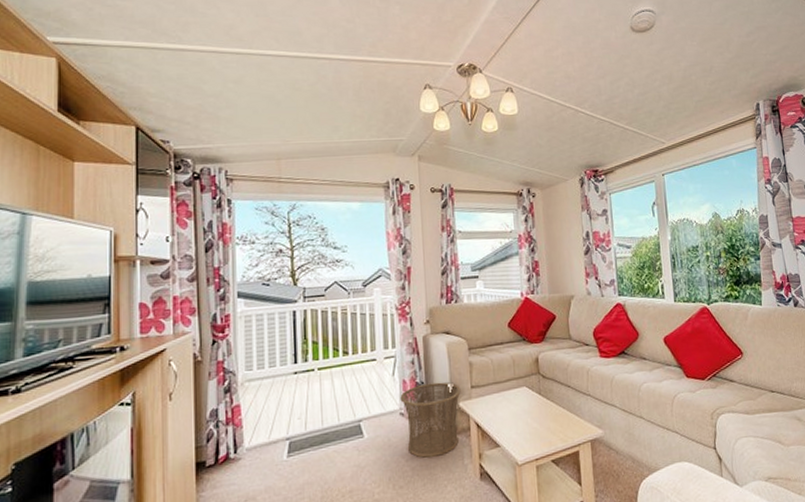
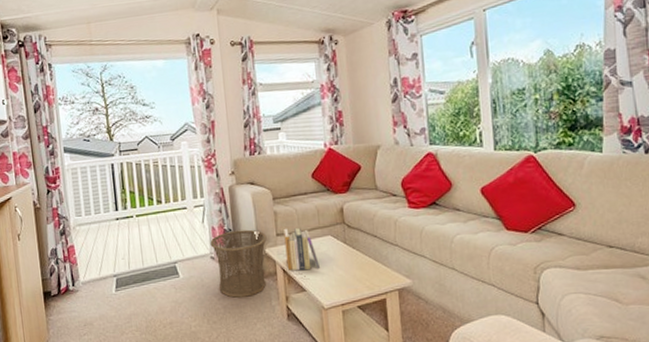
books: none [478,379,516,426] -> present [283,228,321,271]

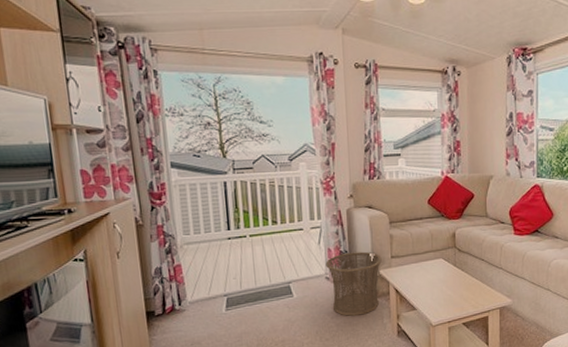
books: present [283,228,321,271] -> none [398,251,432,291]

